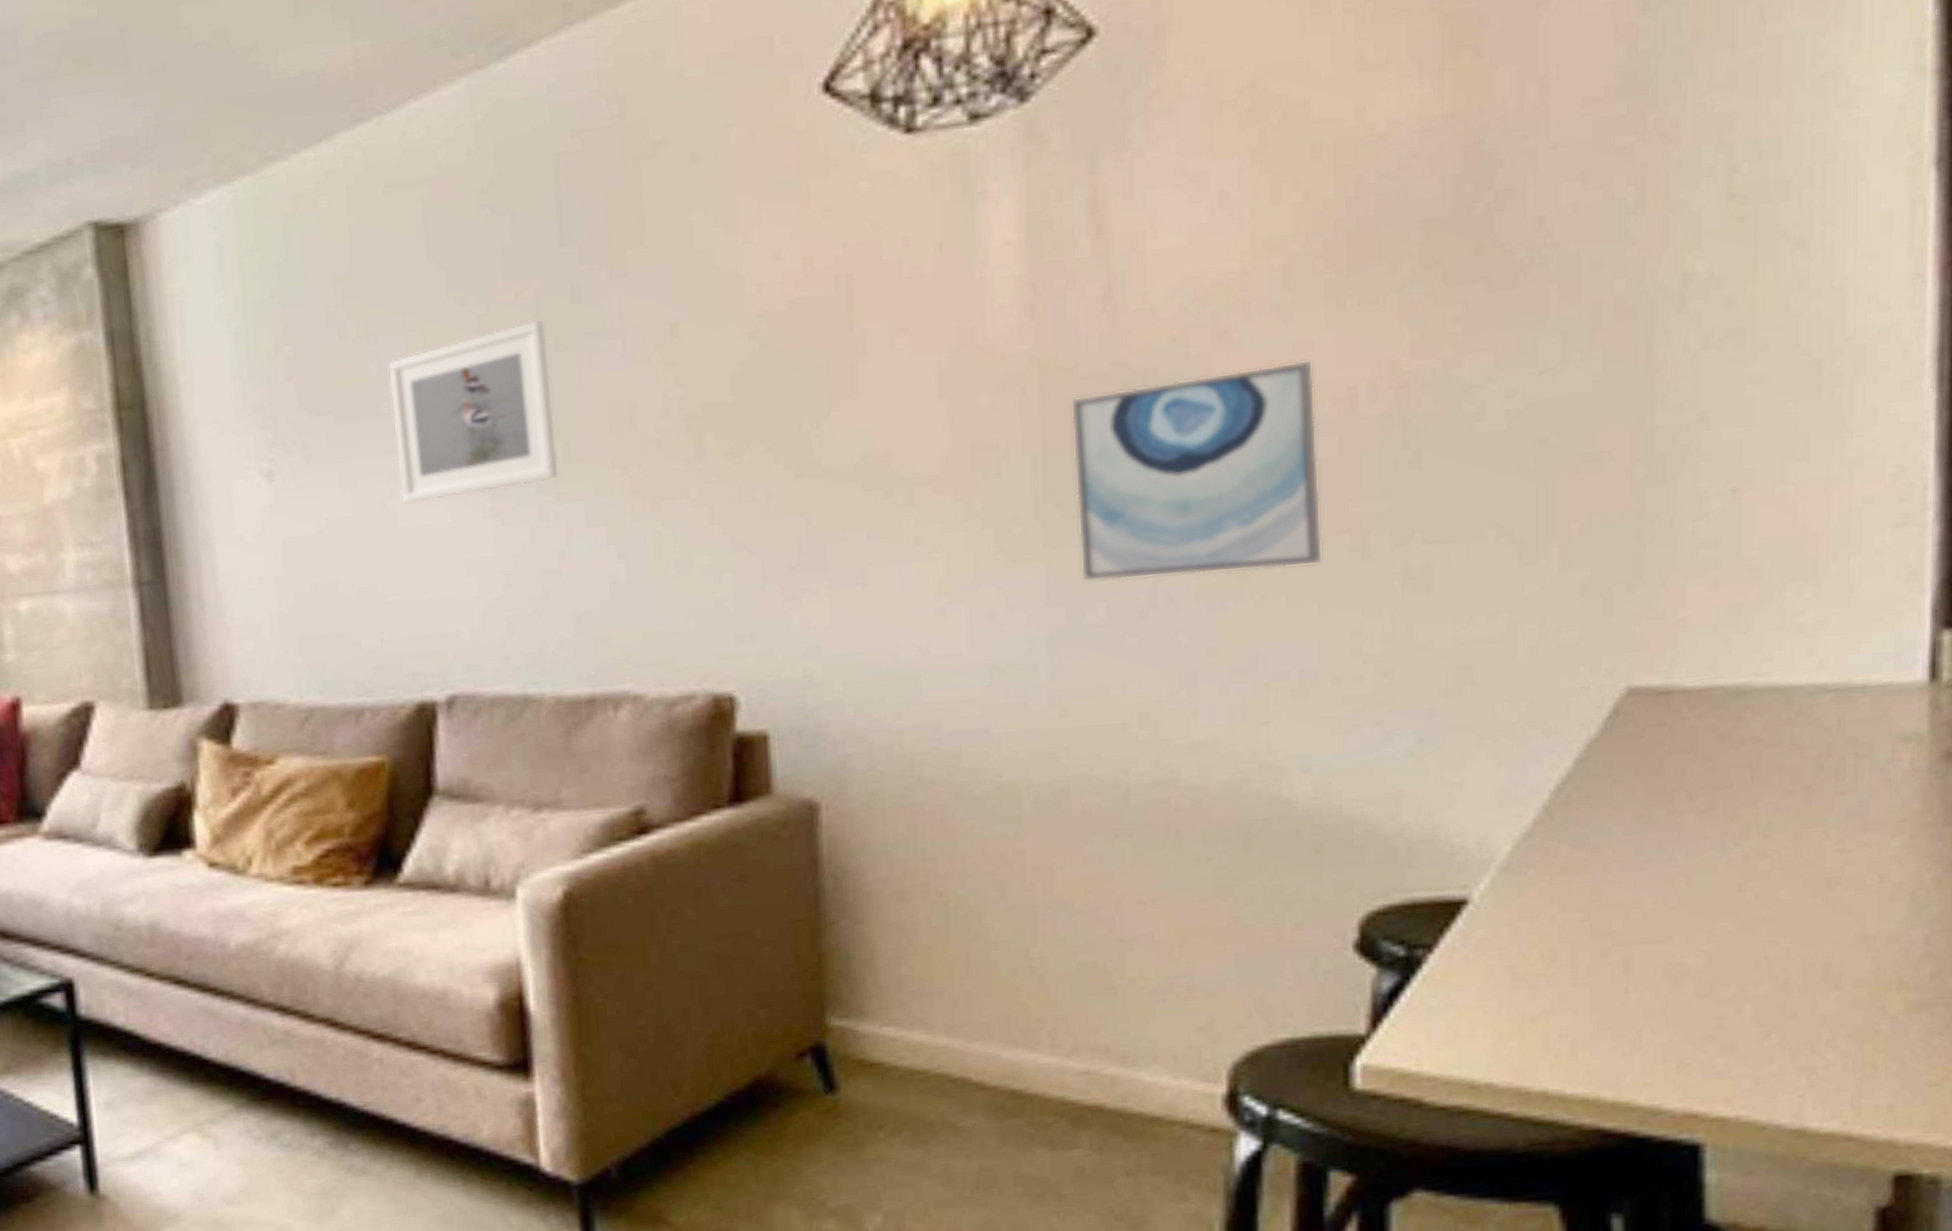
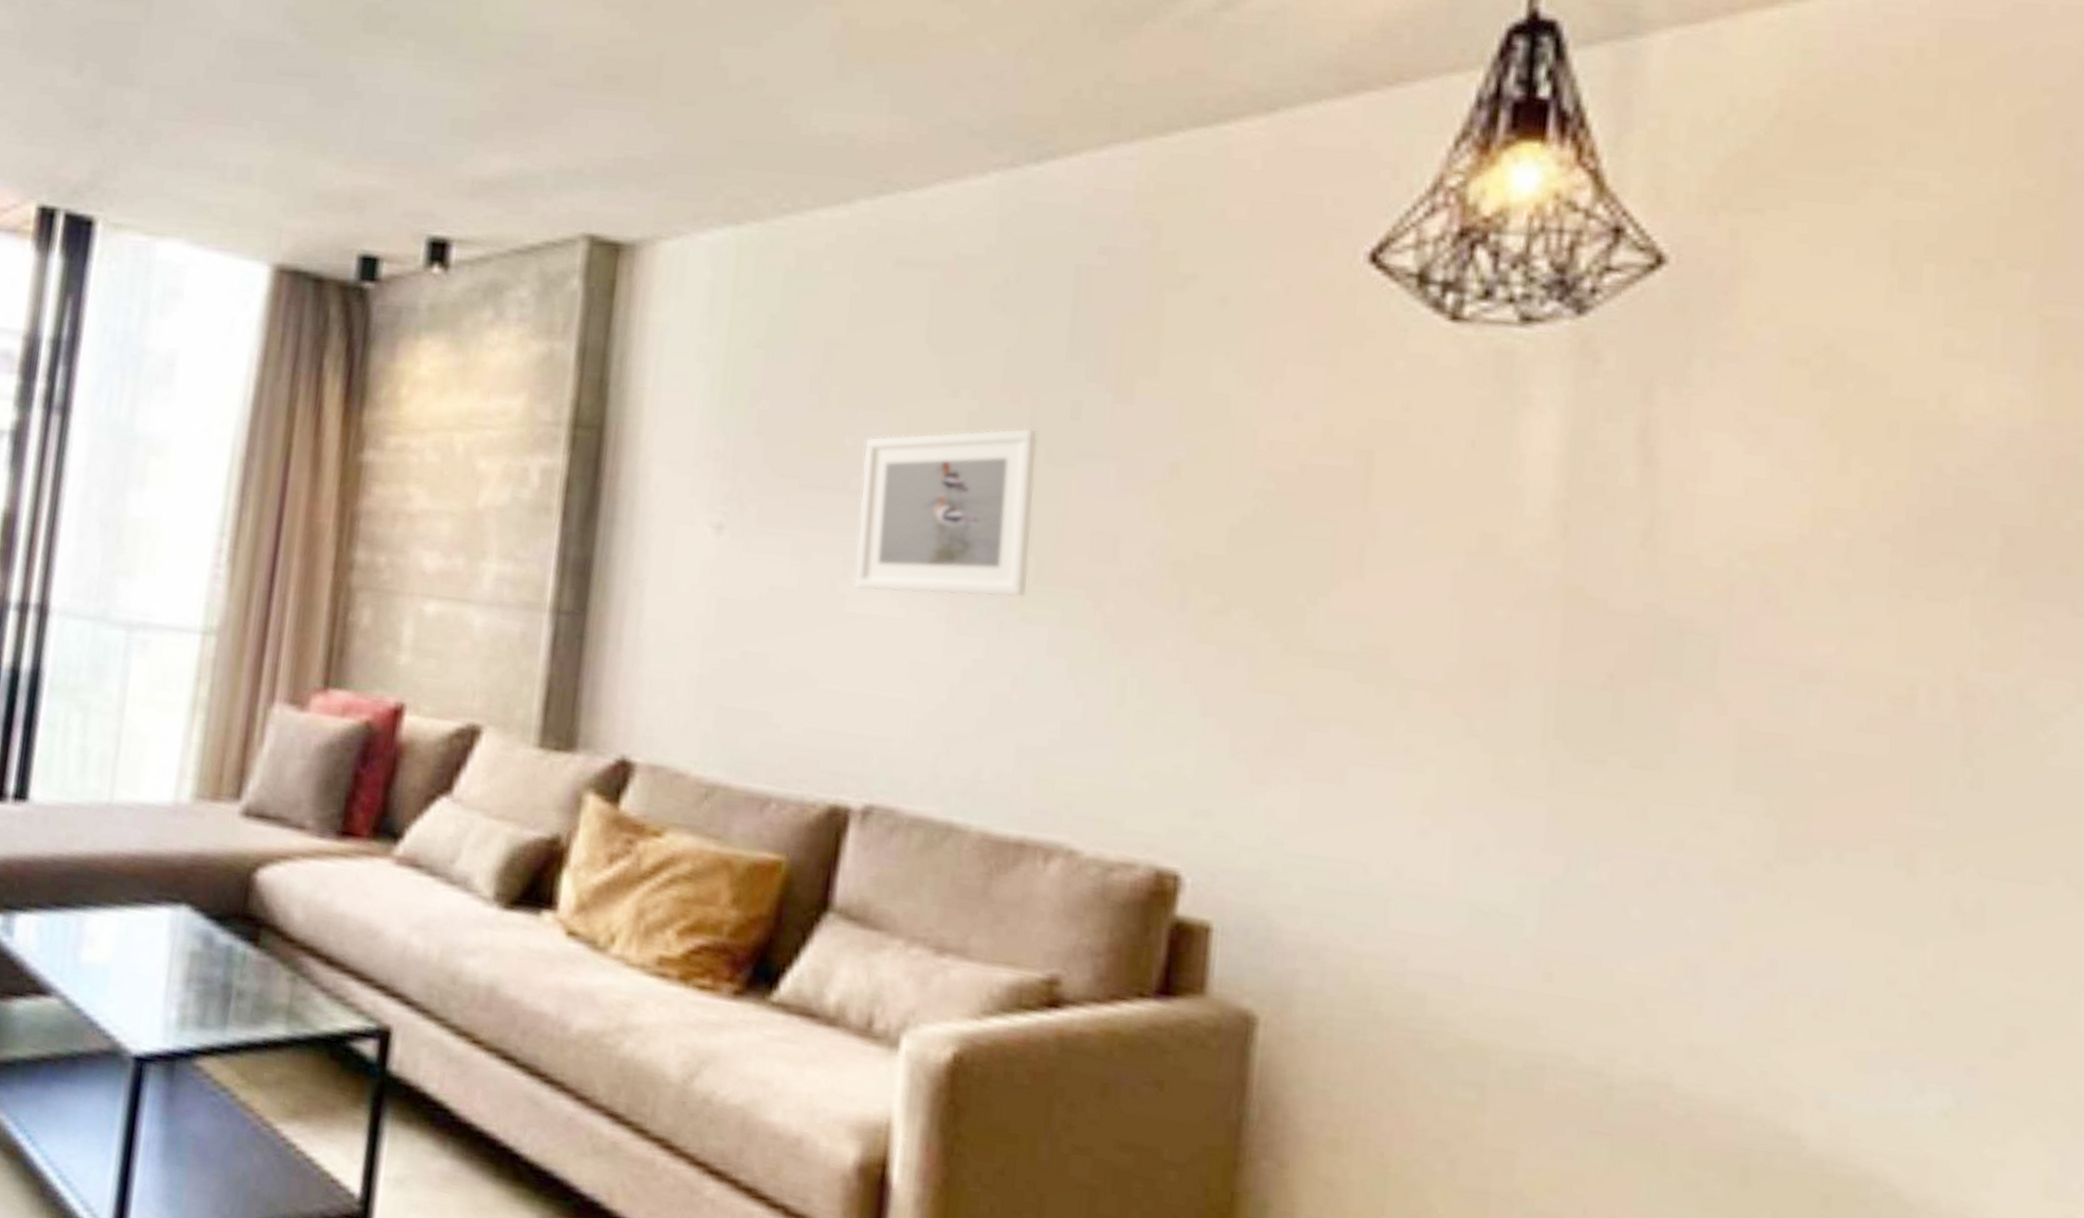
wall art: present [1070,359,1323,582] -> none [1586,632,1870,874]

